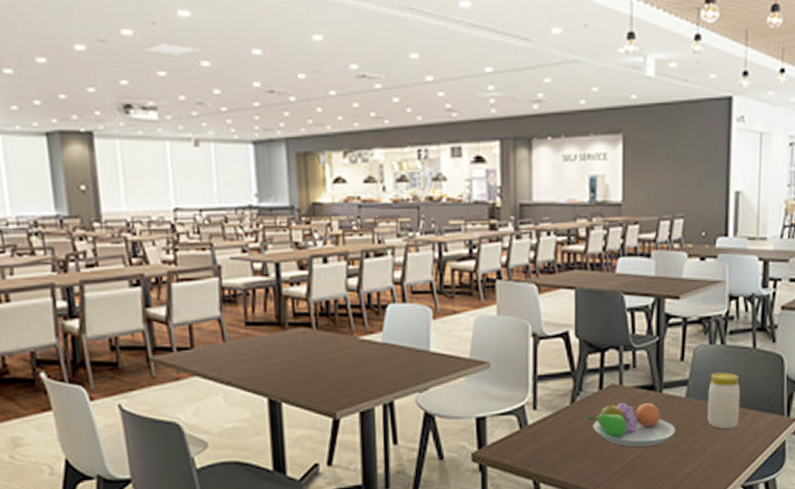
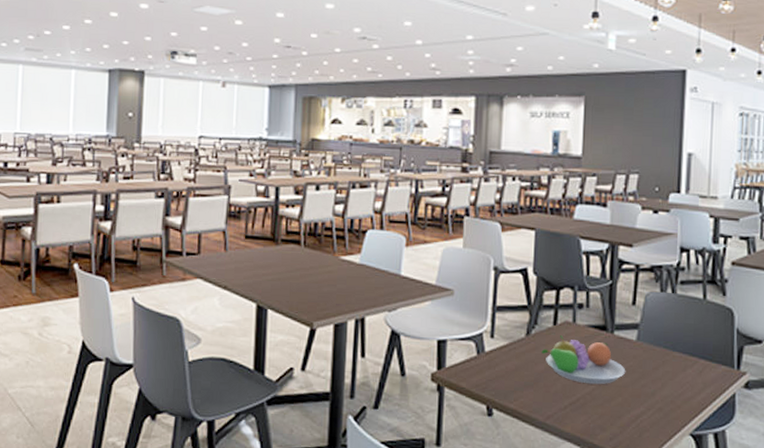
jar: present [707,372,741,429] -> none [657,319,691,376]

